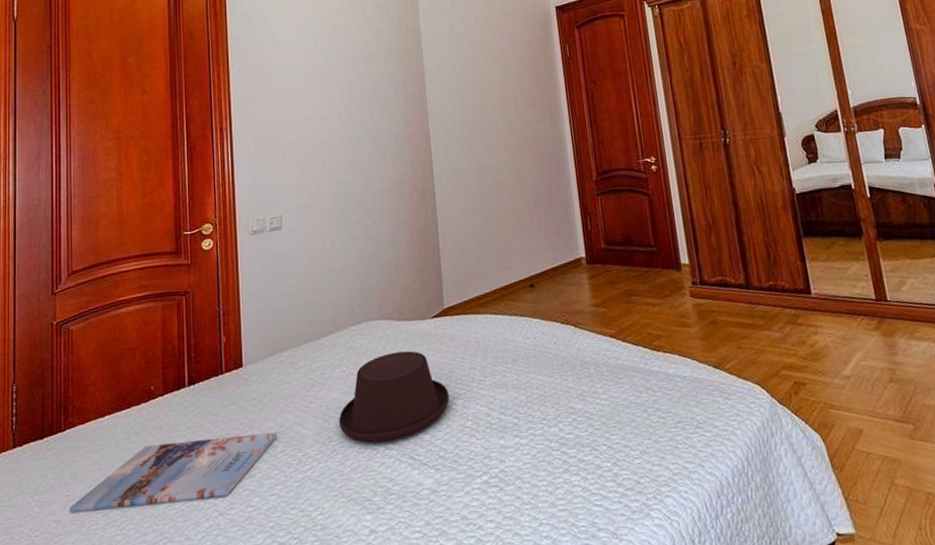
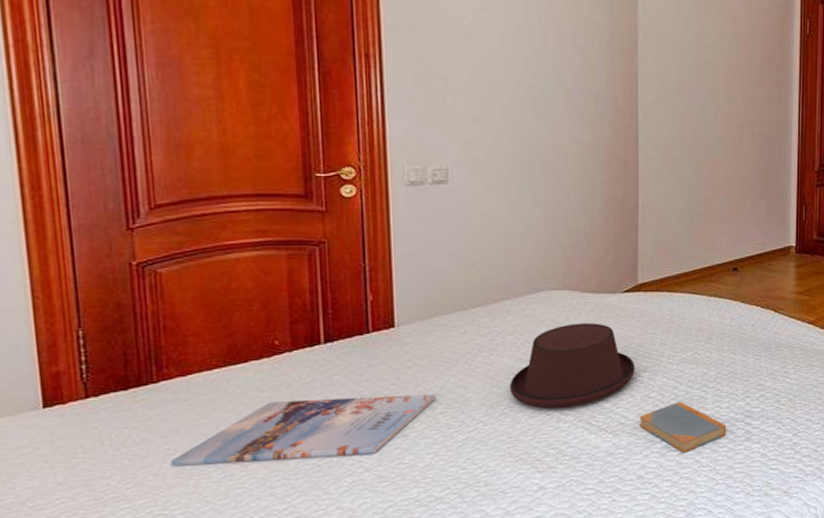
book: none [458,430,545,489] -> present [639,402,727,453]

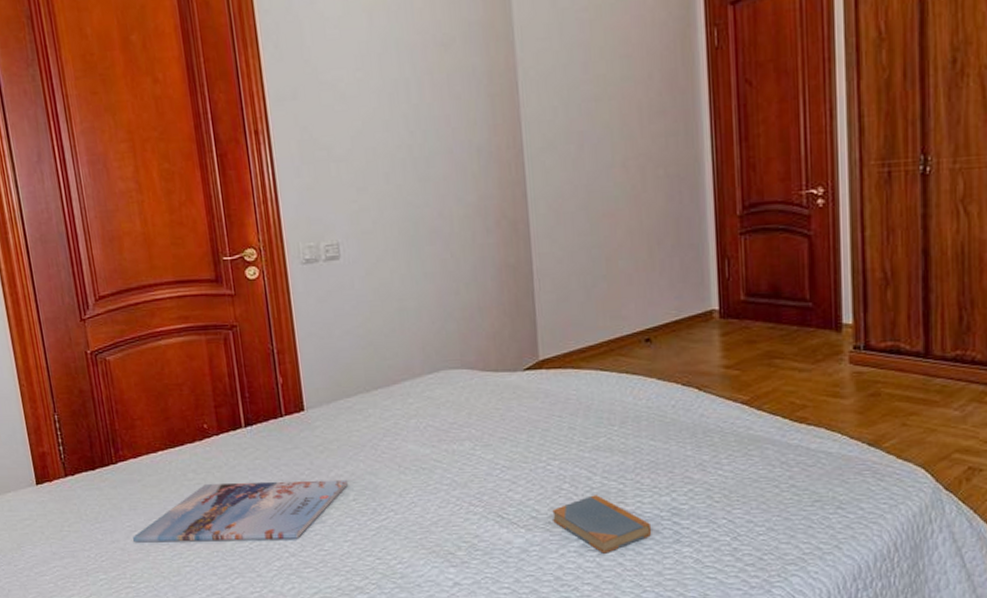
dress hat: present [510,323,635,409] -> none [416,405,544,498]

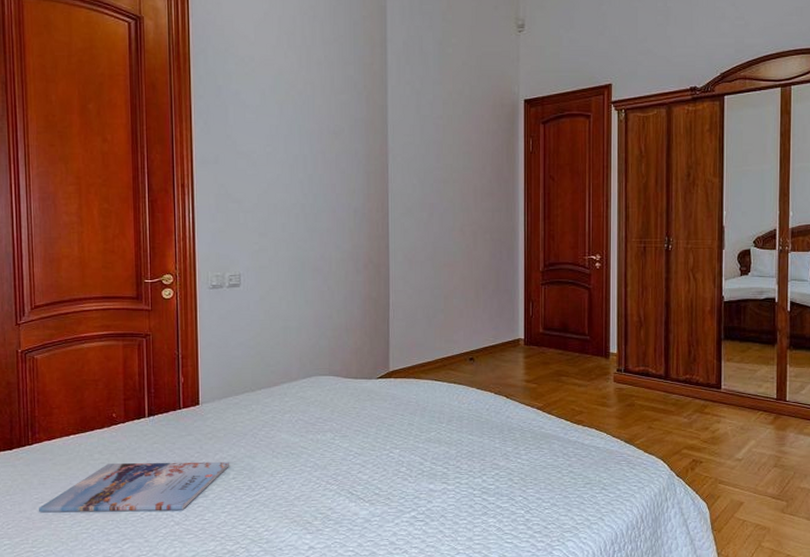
book: present [552,495,652,554] -> none [391,477,466,523]

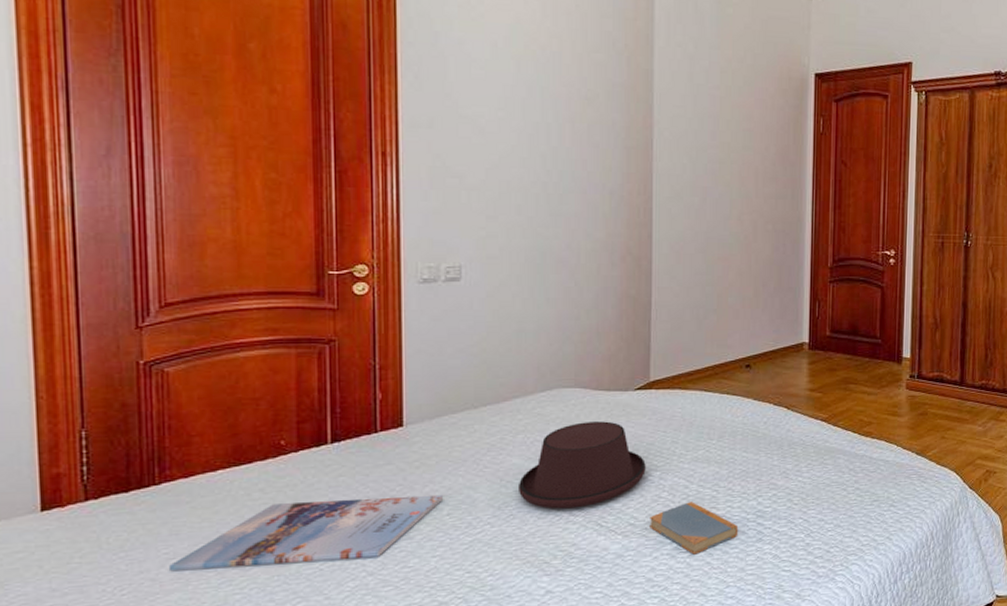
dress hat: none [287,405,387,478] -> present [519,421,646,509]
book: none [391,477,466,523] -> present [650,502,739,555]

